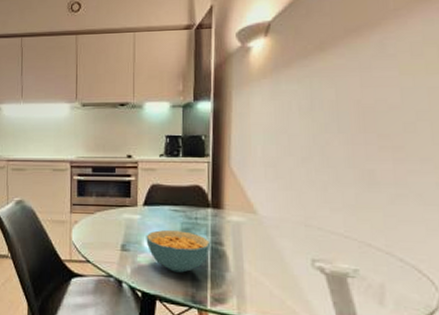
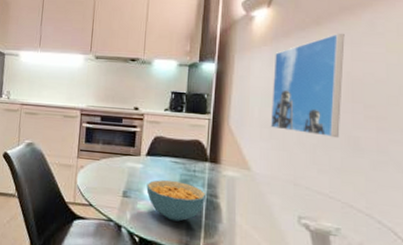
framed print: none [275,57,353,173] -> present [270,32,345,138]

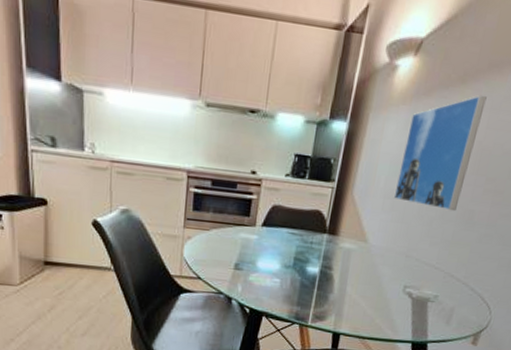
cereal bowl: present [146,180,207,222] -> none [260,252,321,293]

